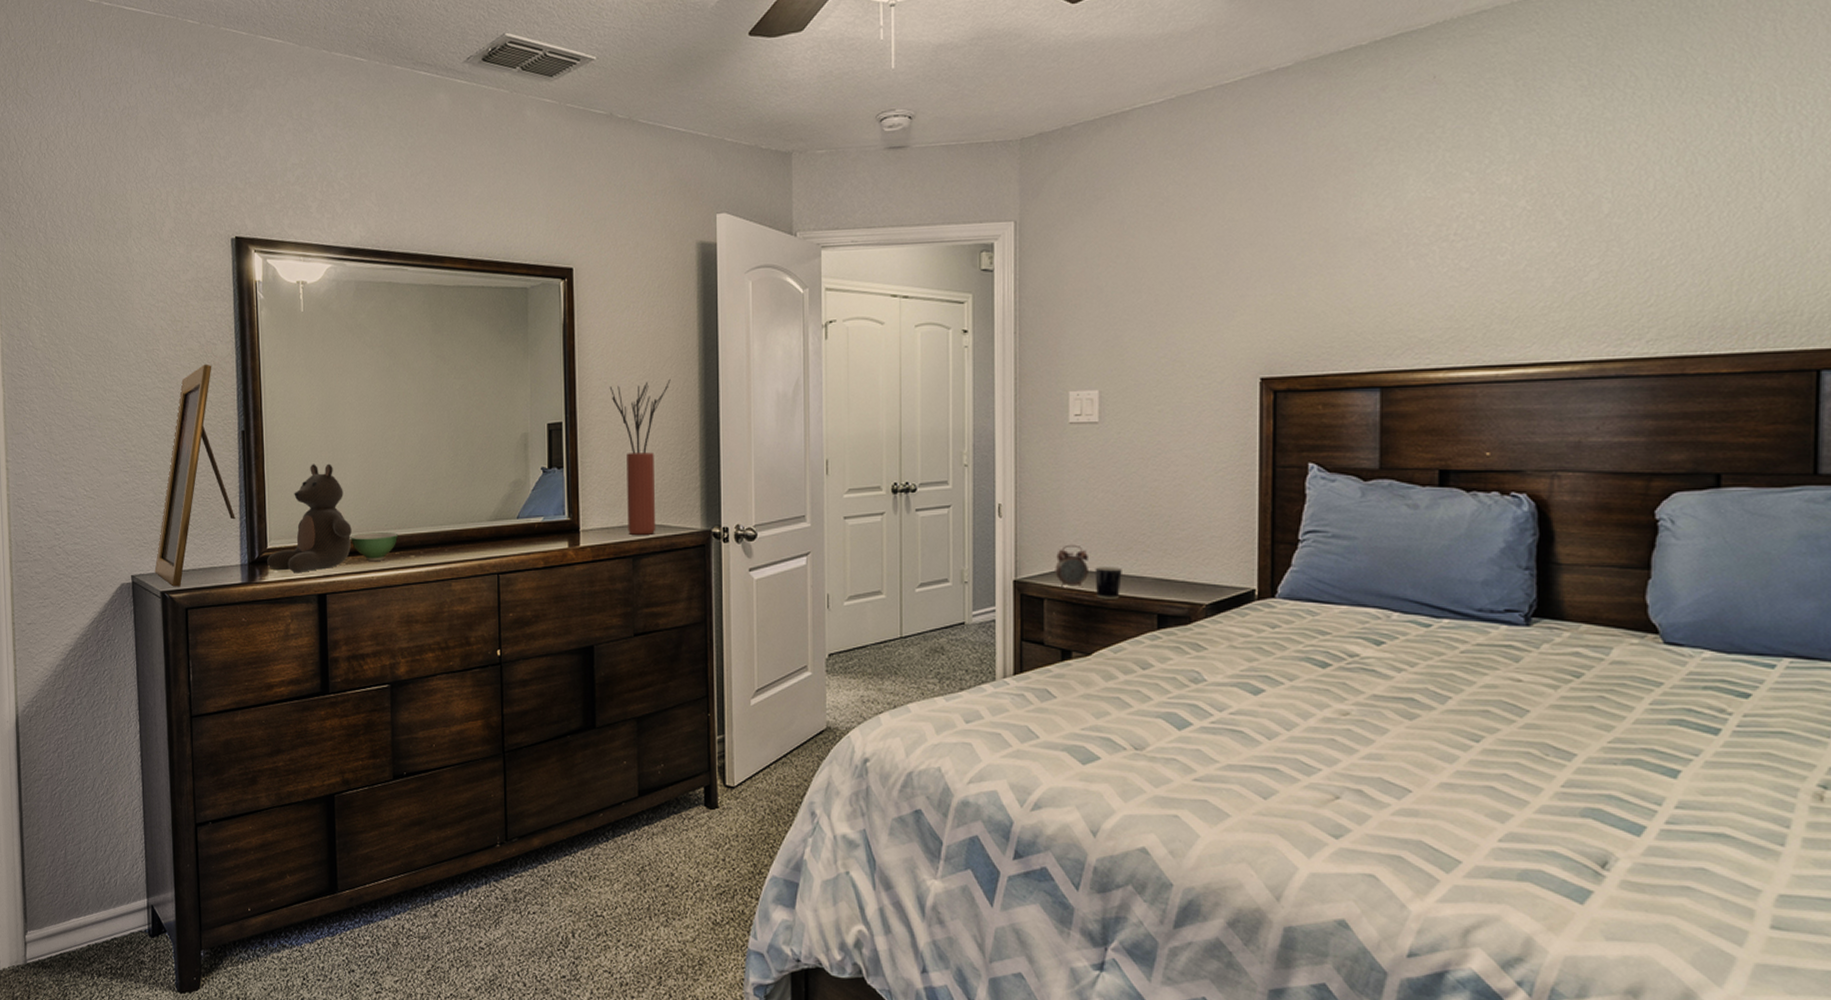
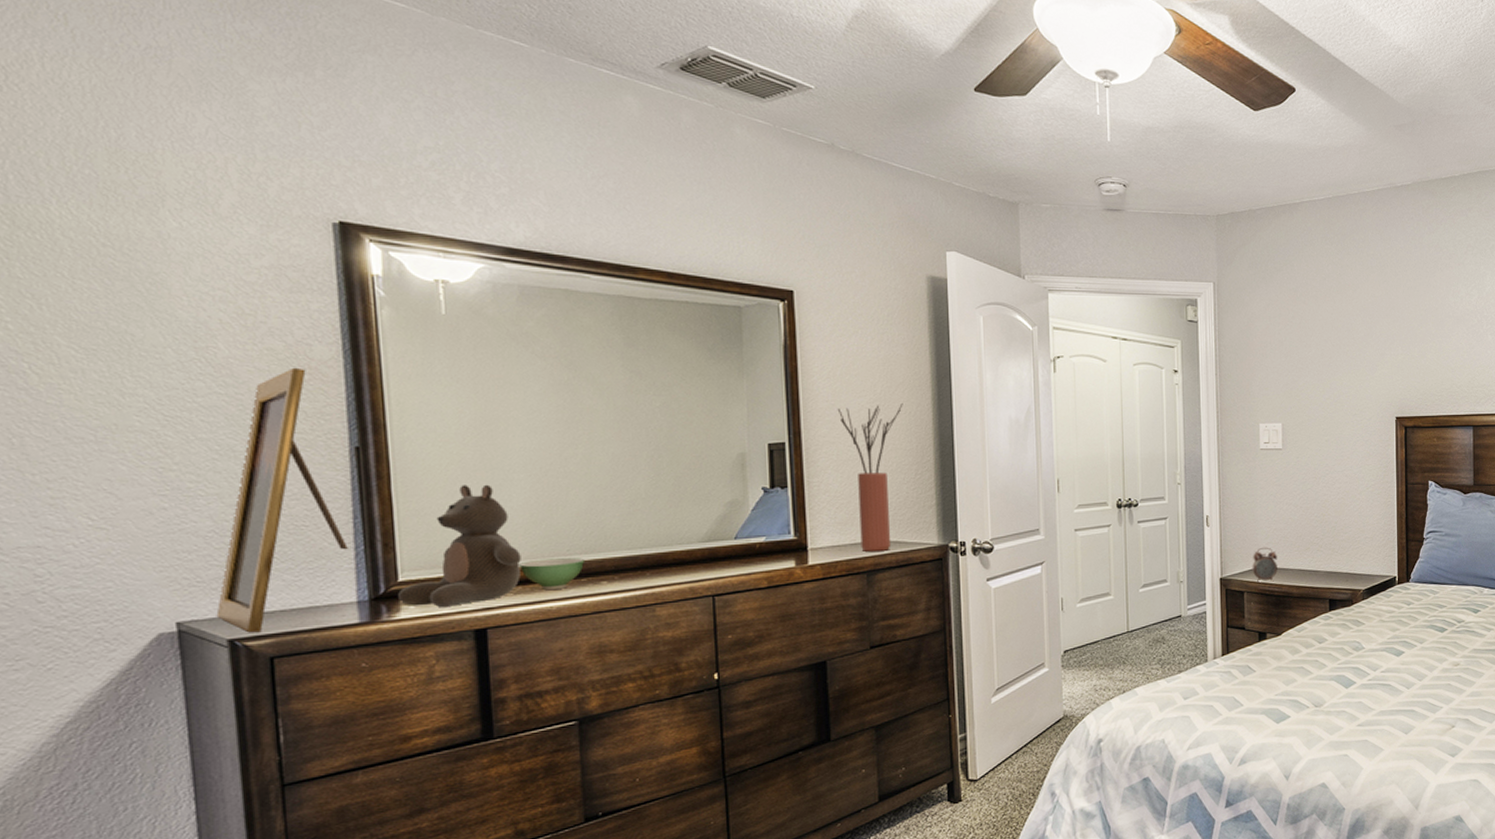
mug: present [1095,566,1122,599] -> none [1282,563,1303,590]

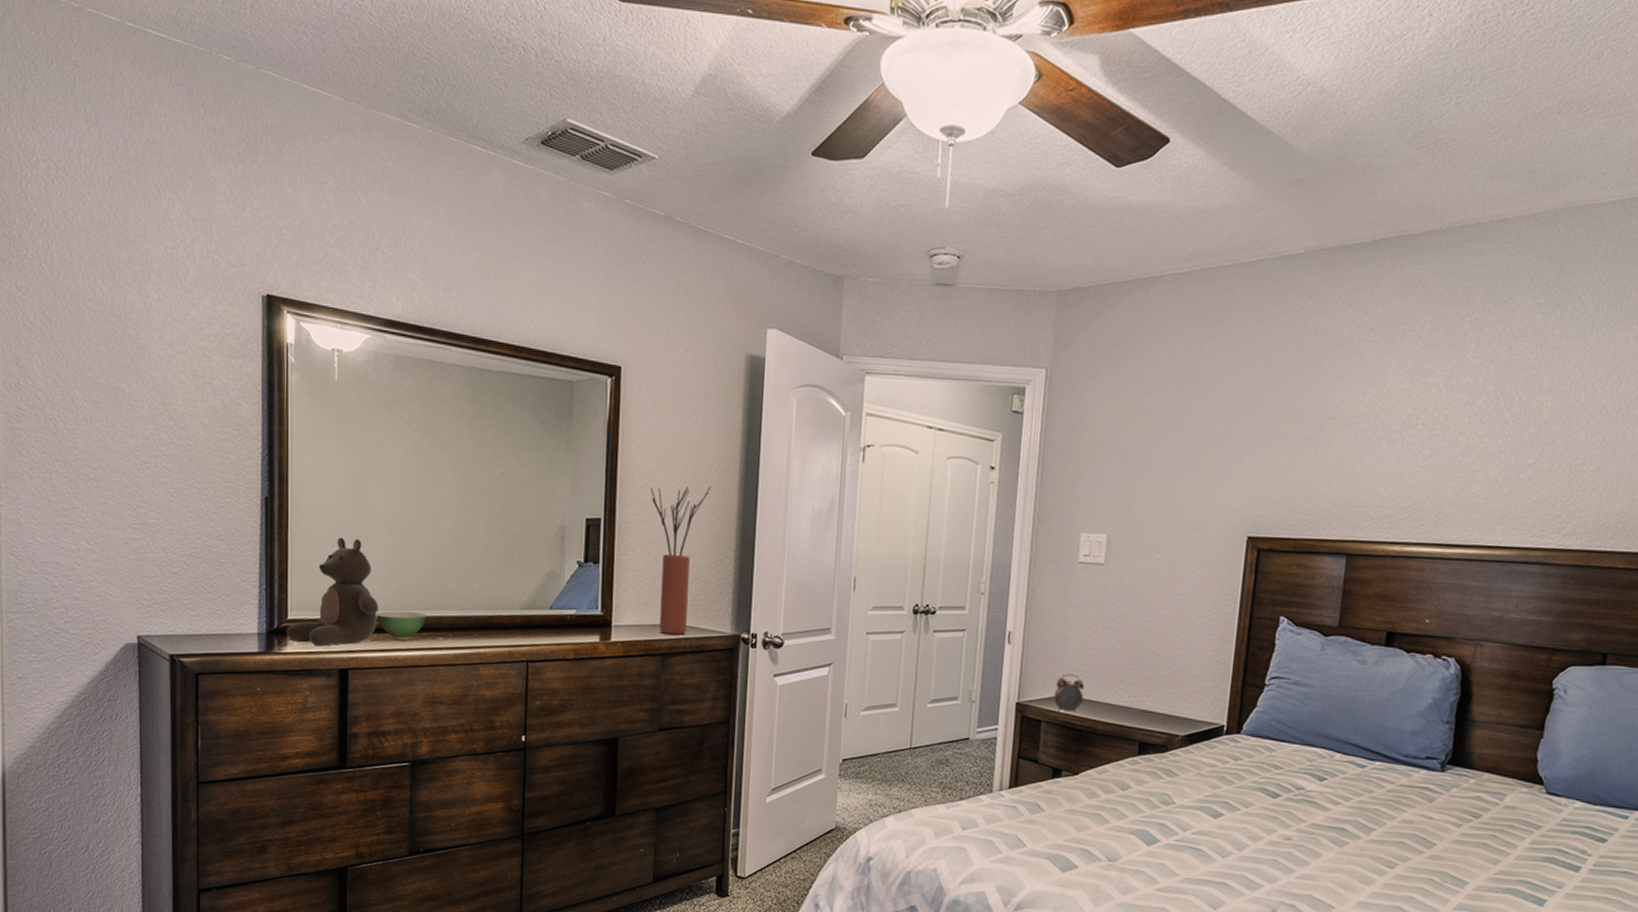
picture frame: present [216,367,348,633] -> none [163,424,254,651]

